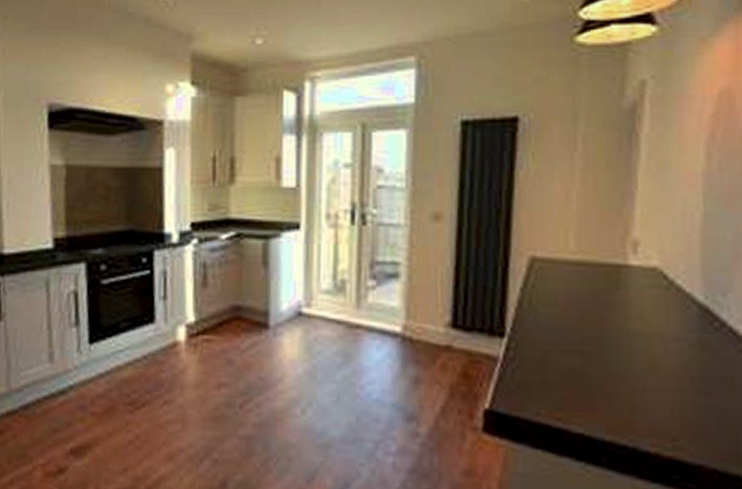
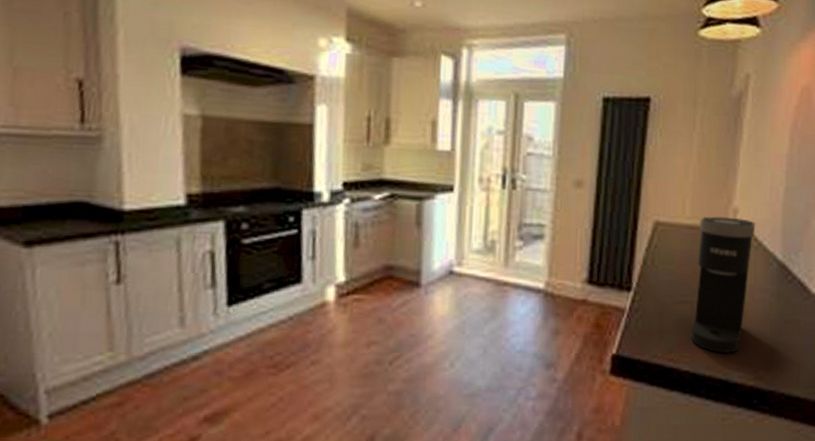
coffee maker: none [582,250,665,416] -> present [690,216,756,353]

